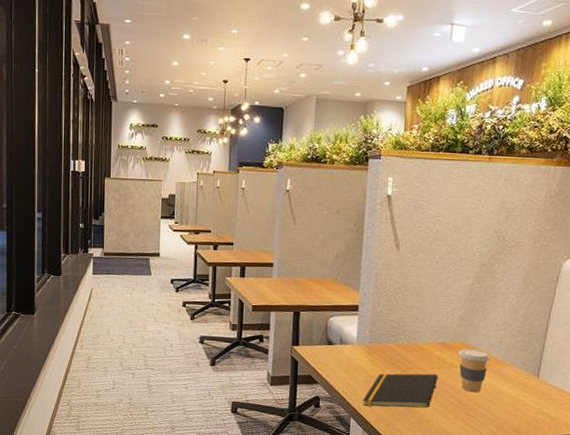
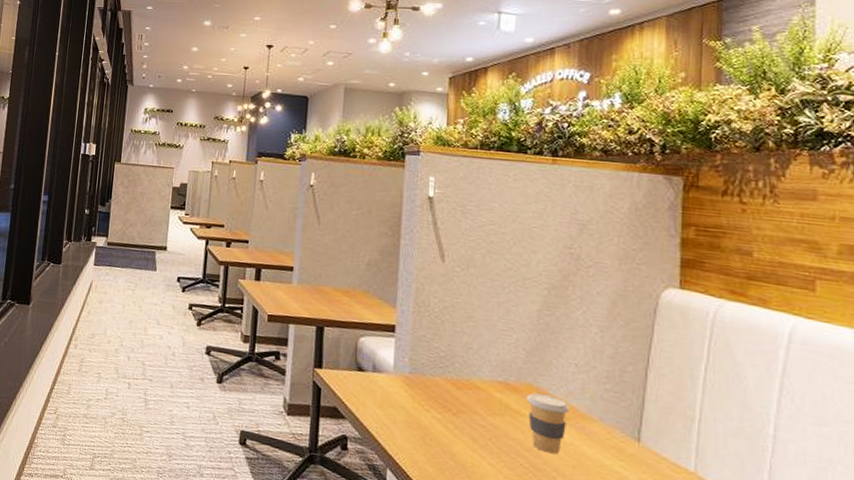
notepad: present [363,373,438,408] -> none [402,414,501,468]

